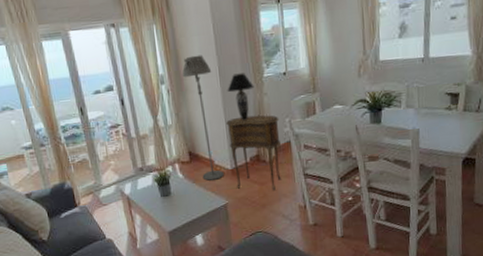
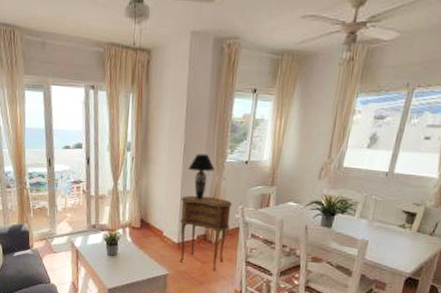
floor lamp: present [182,55,224,181] -> none [148,129,177,250]

